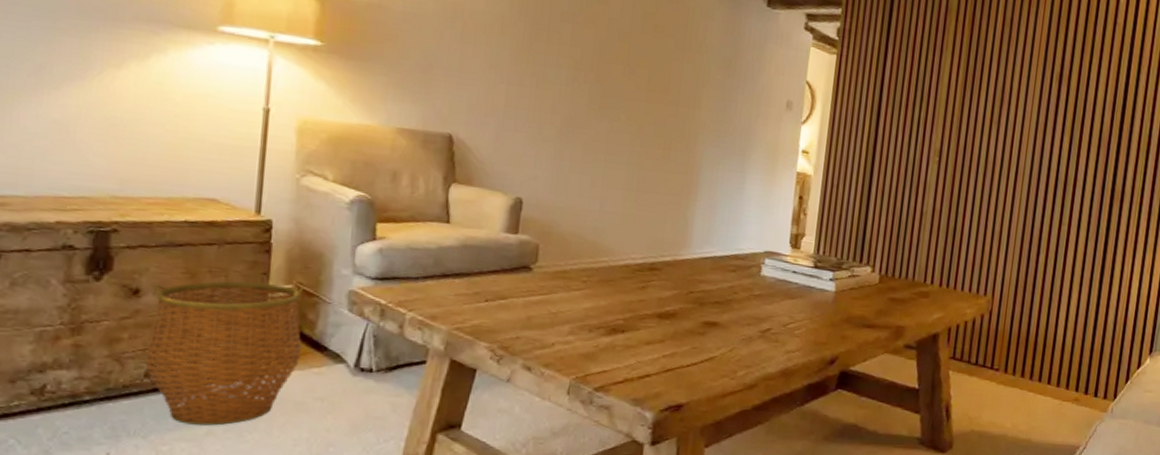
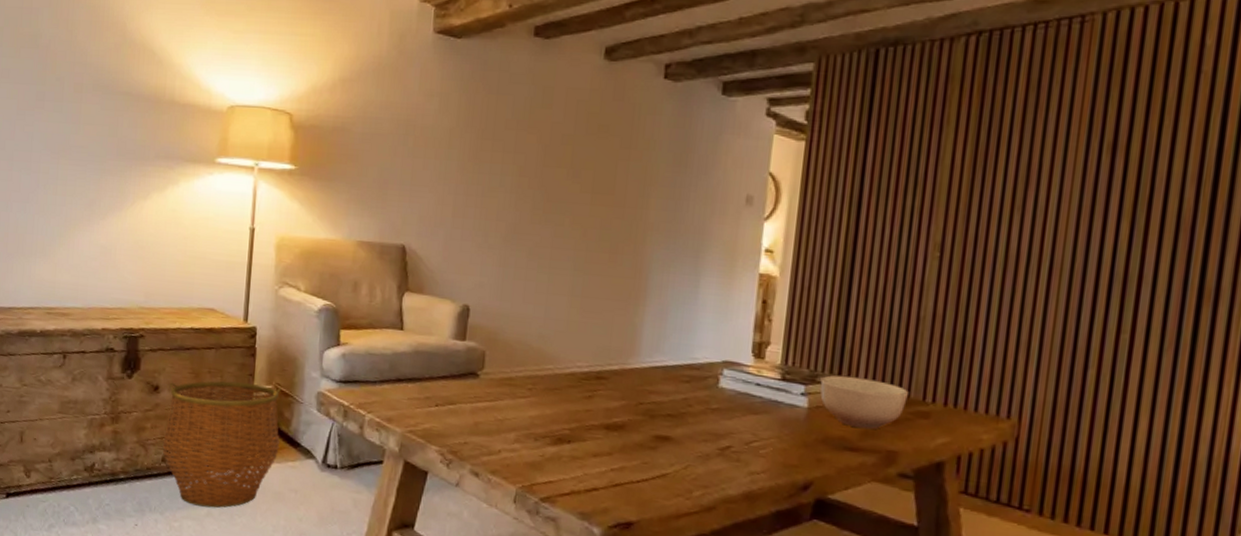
bowl: none [845,262,915,309] -> present [820,374,910,430]

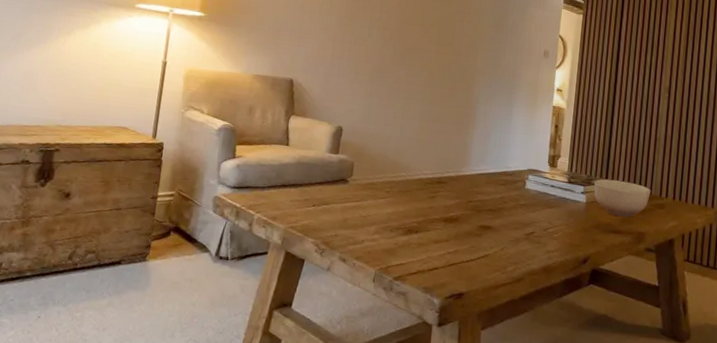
basket: present [162,381,282,508] -> none [70,188,183,298]

